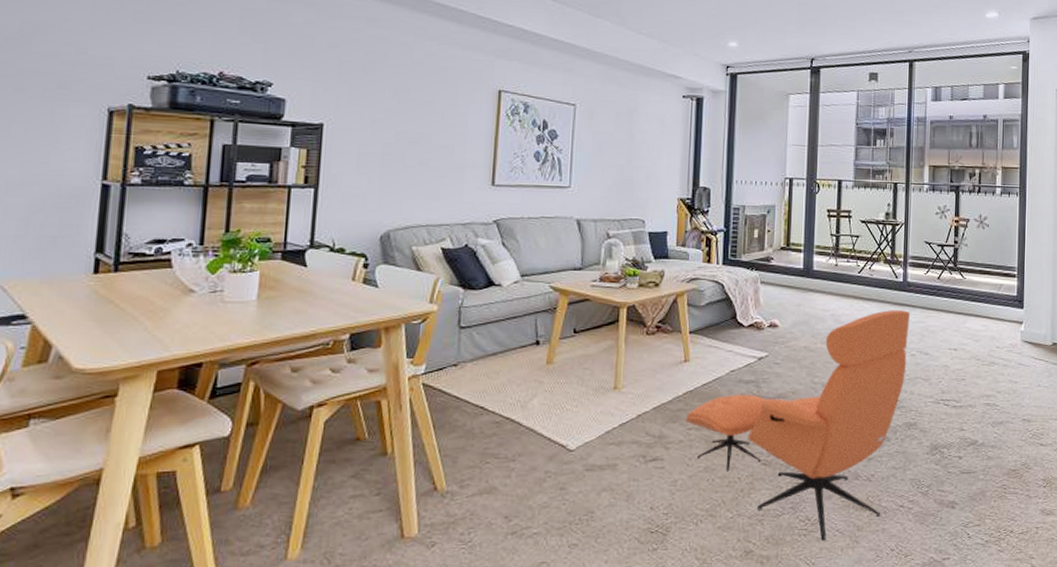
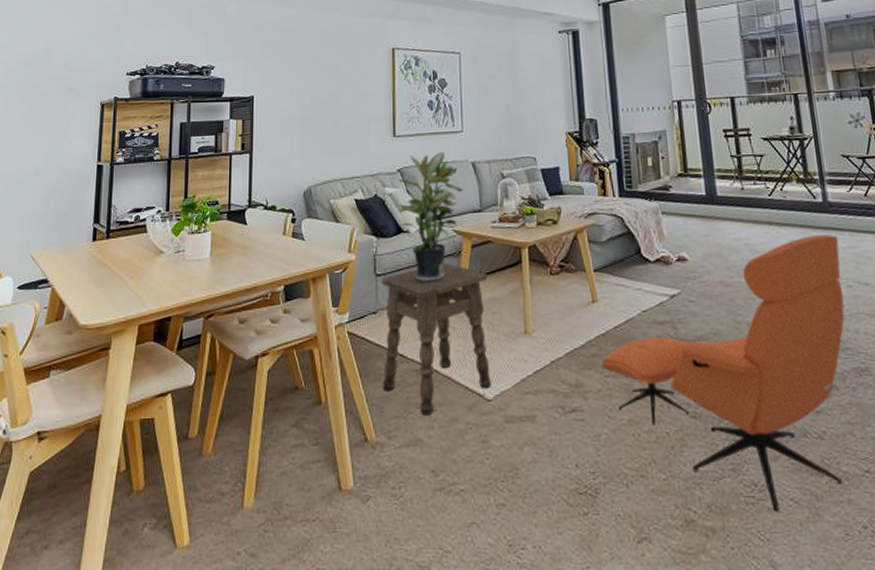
side table: none [458,318,582,466] -> present [381,263,492,416]
potted plant: none [493,206,566,336] -> present [399,151,464,282]

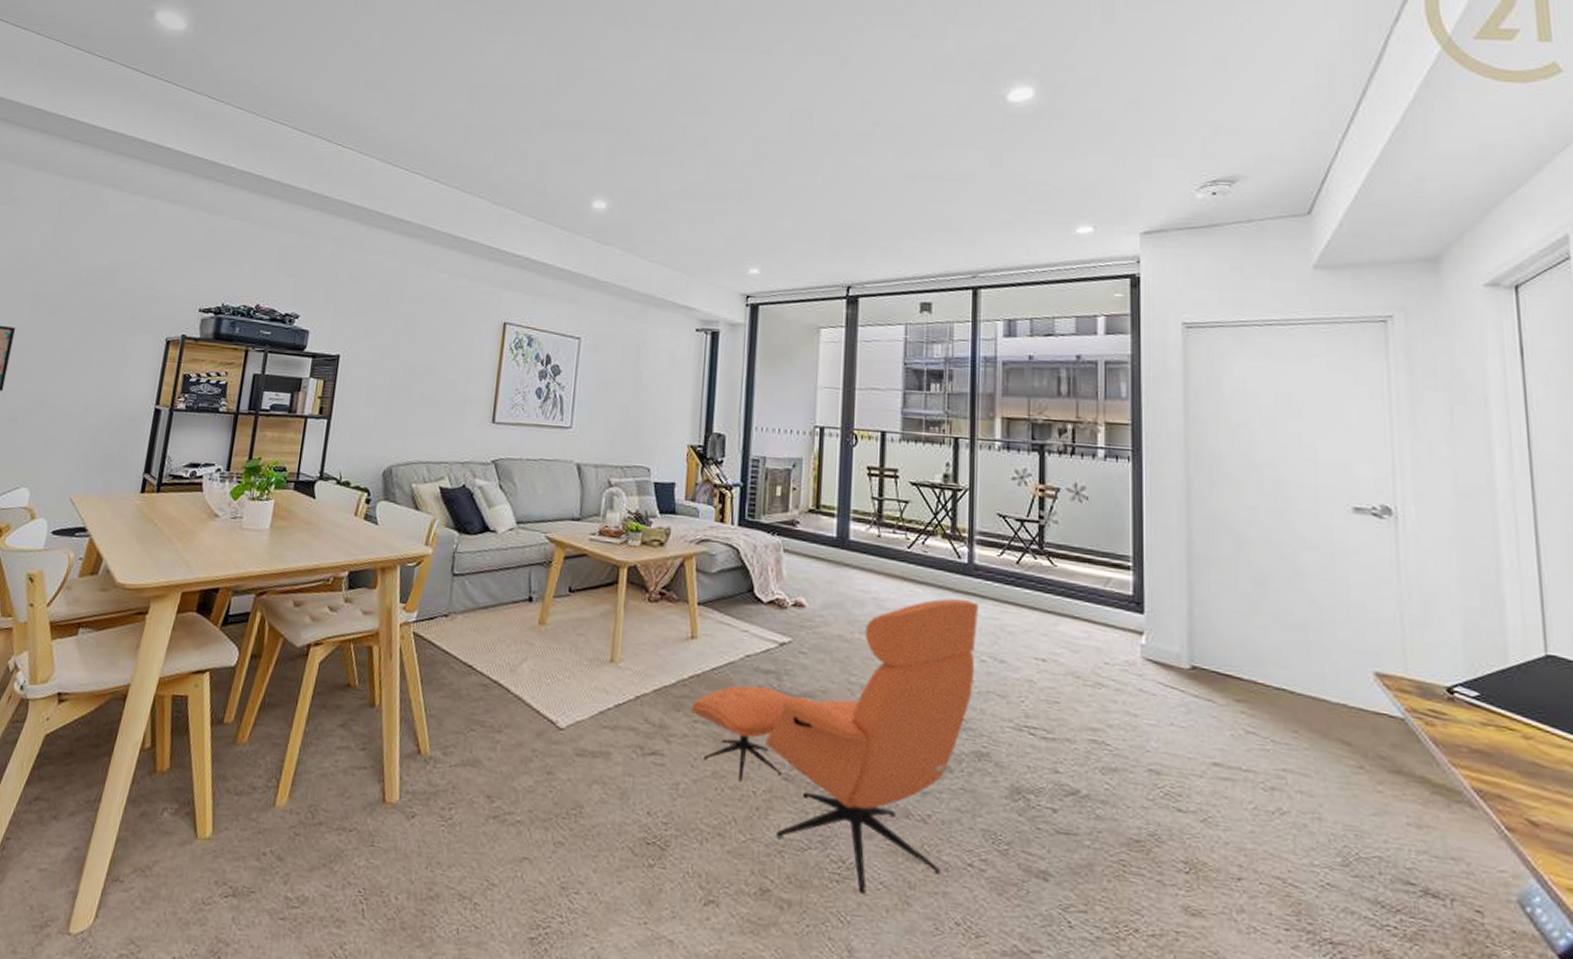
side table: present [381,263,492,416] -> none [445,571,578,736]
potted plant: present [399,151,464,282] -> none [489,447,564,591]

